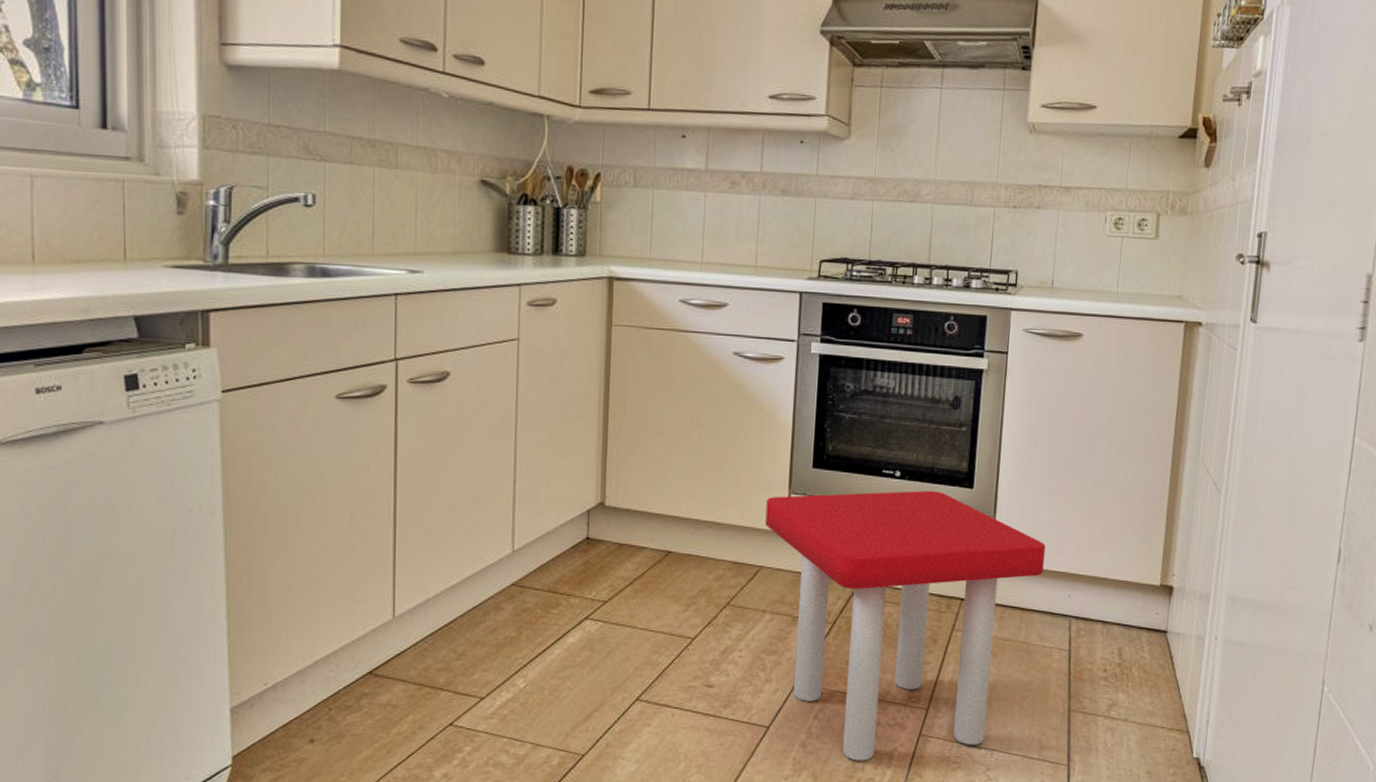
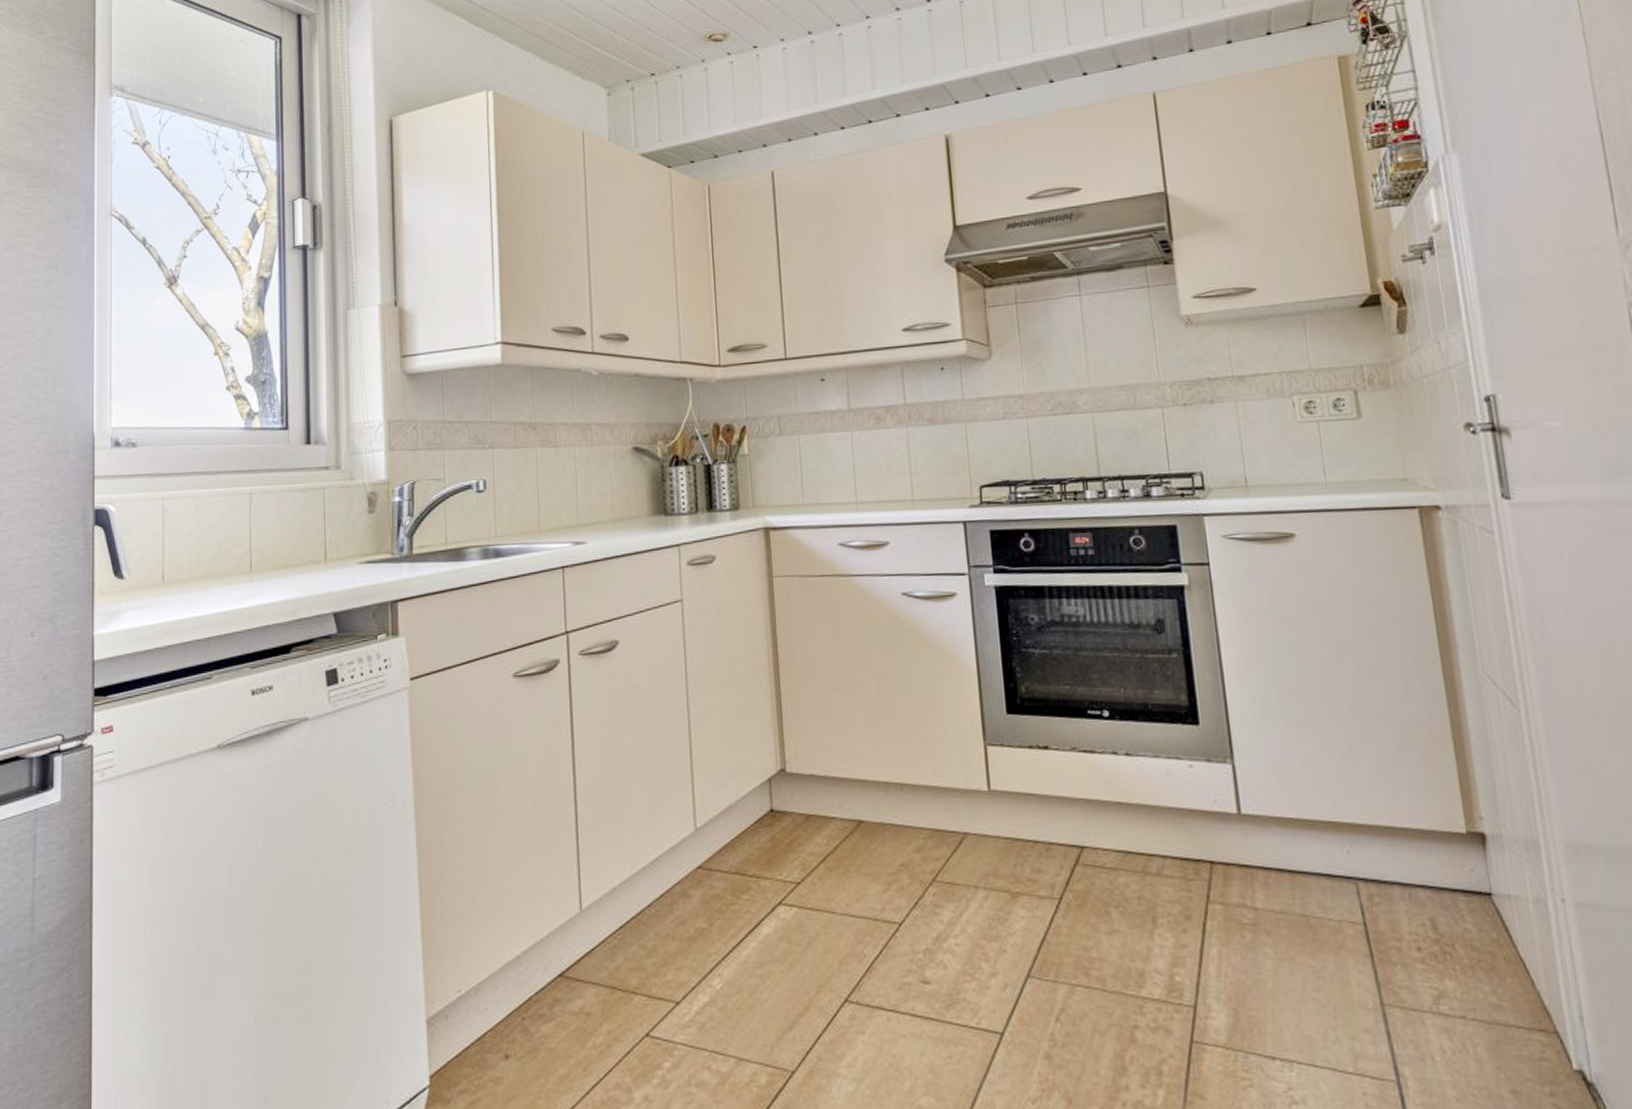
stool: present [765,491,1046,761] -> none [960,731,1308,1078]

